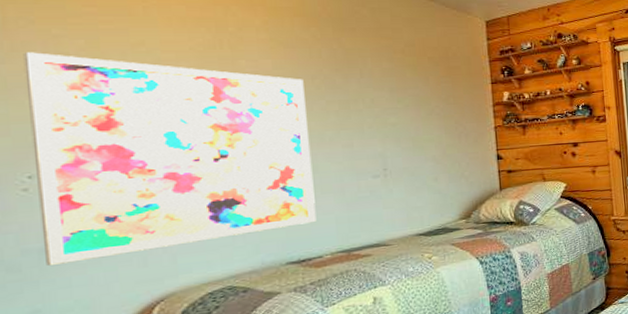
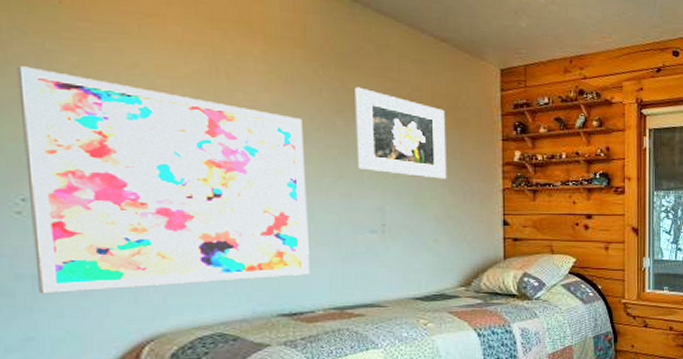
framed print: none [352,47,442,123] -> present [354,87,447,179]

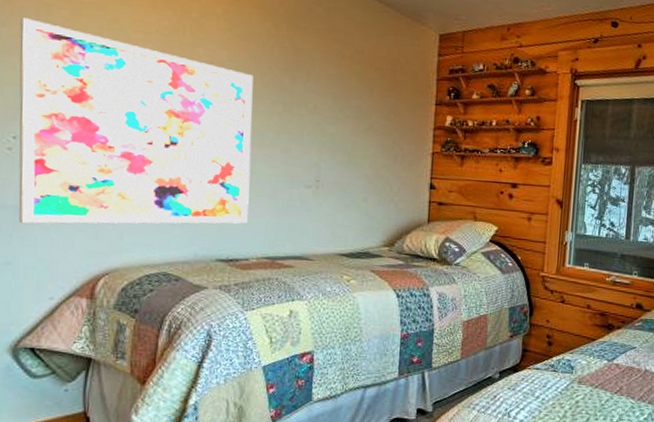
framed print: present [354,87,447,179] -> none [300,47,384,140]

